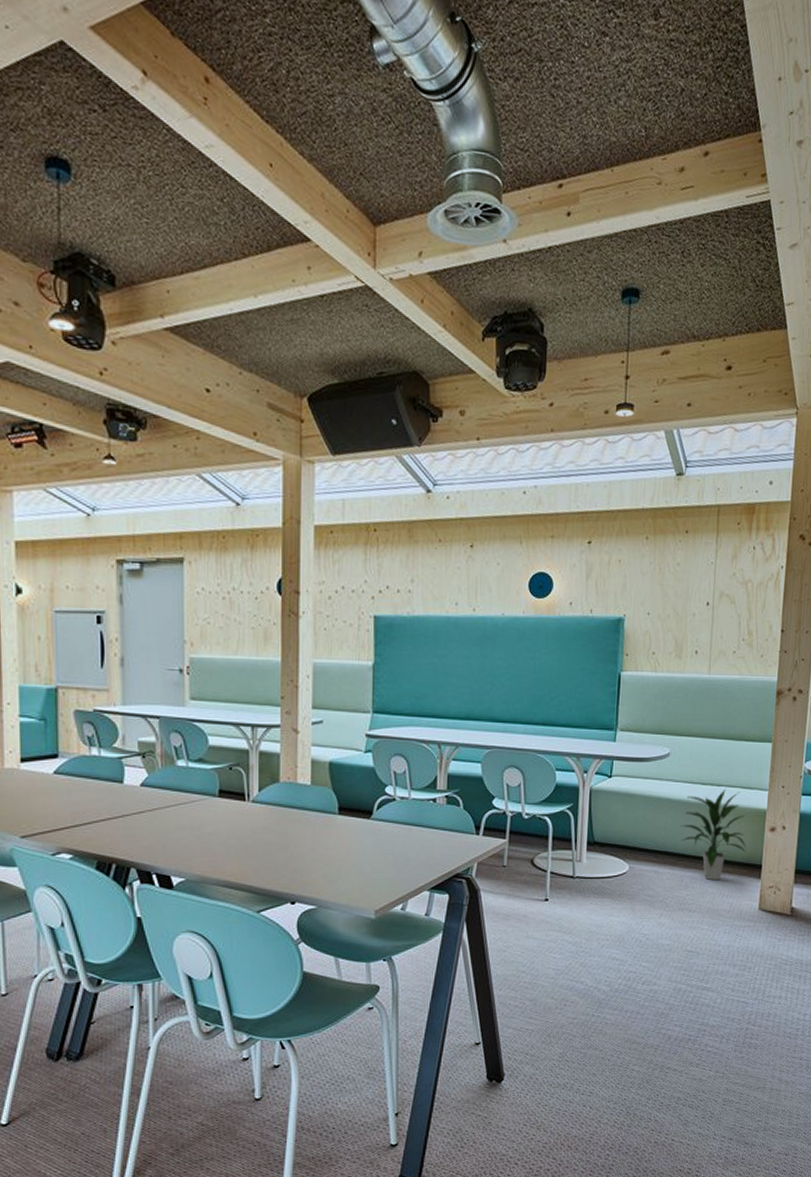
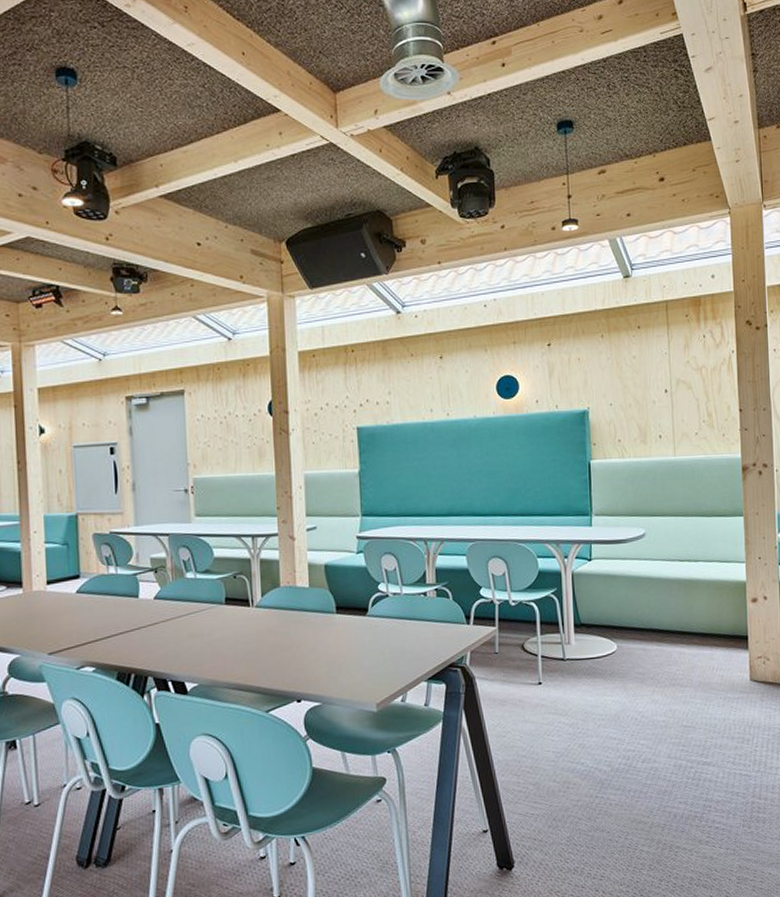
indoor plant: present [680,789,747,881] -> none [663,564,731,655]

